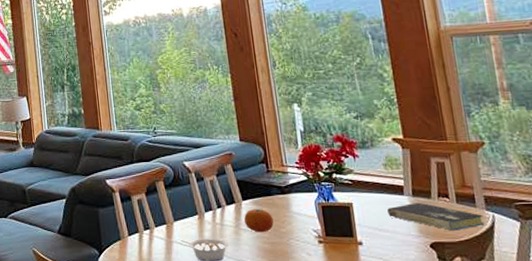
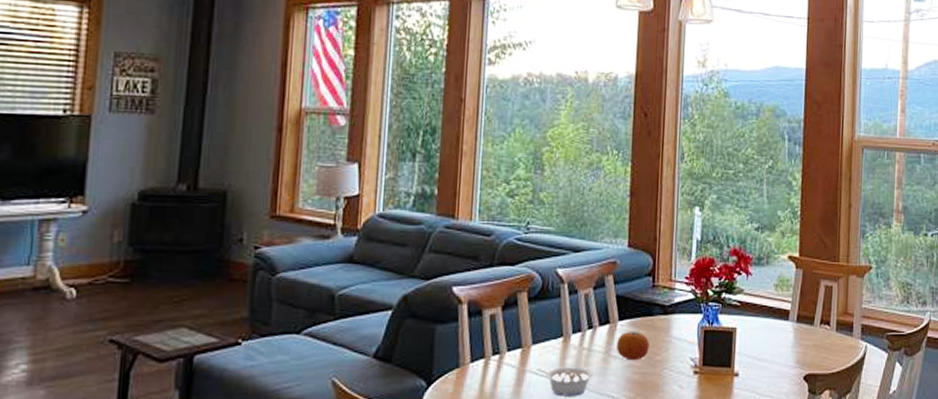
book: present [387,202,485,231] -> none [770,329,857,362]

